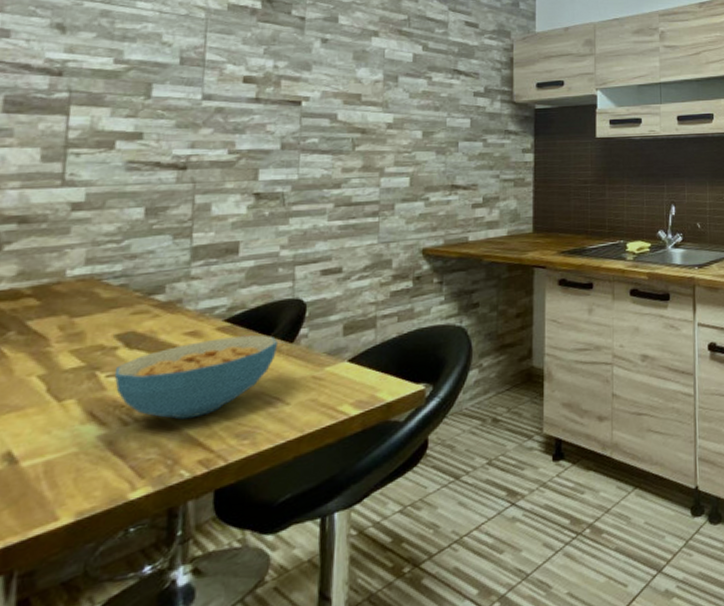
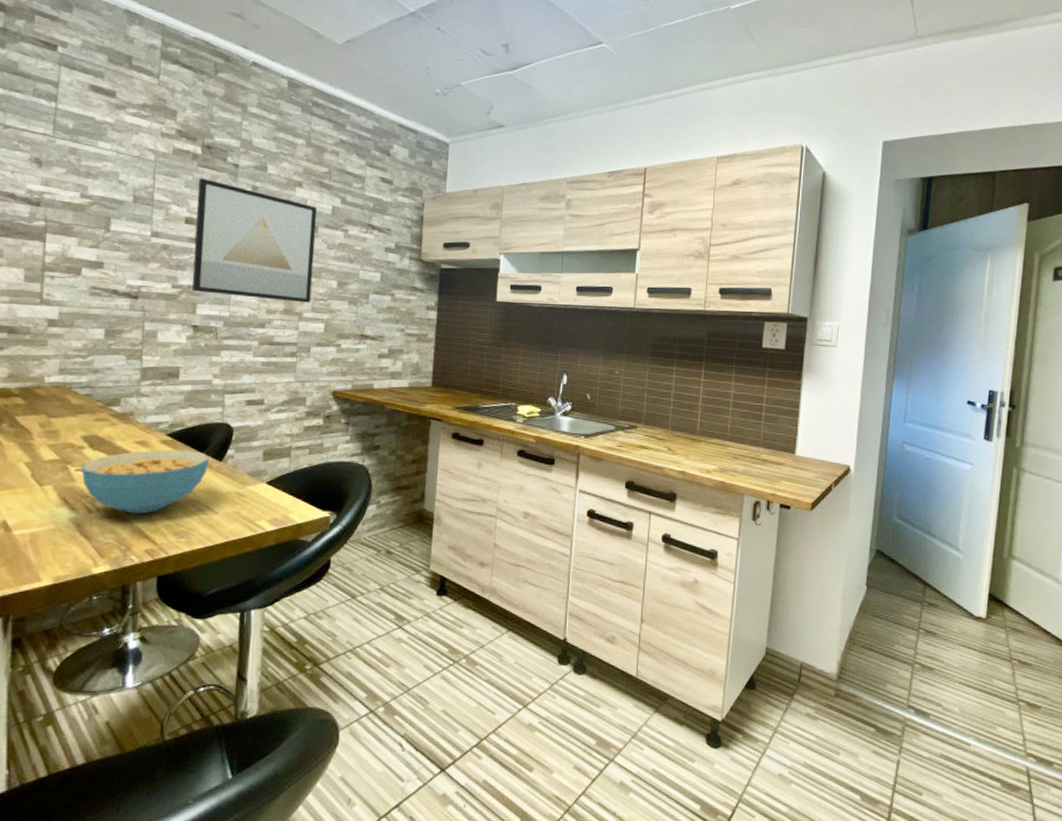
wall art: none [252,34,396,158] -> present [192,178,317,303]

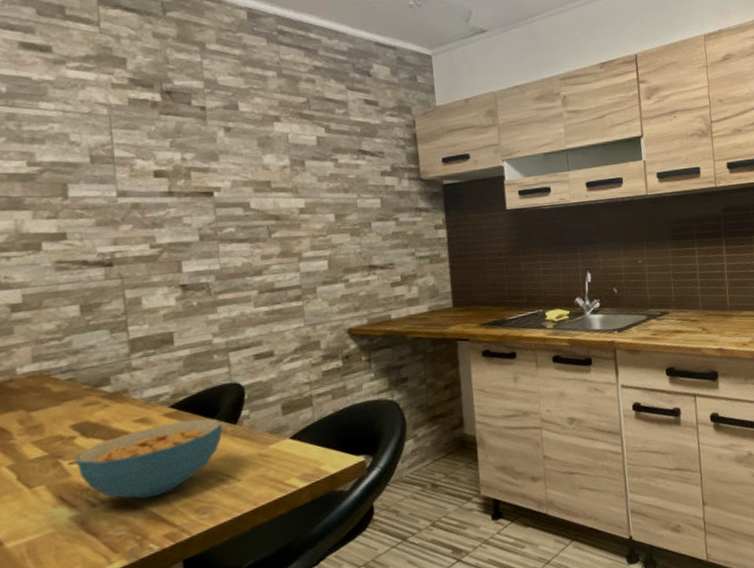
wall art: present [192,178,317,303] -> none [163,126,309,249]

